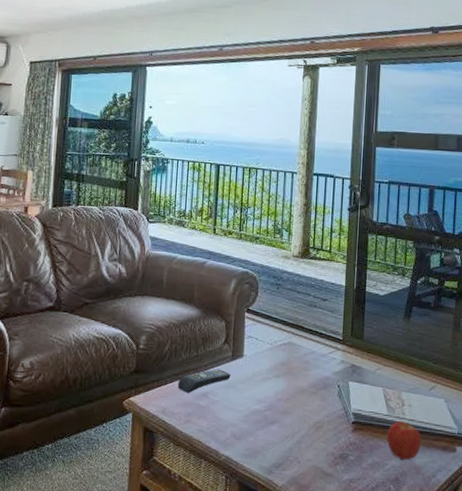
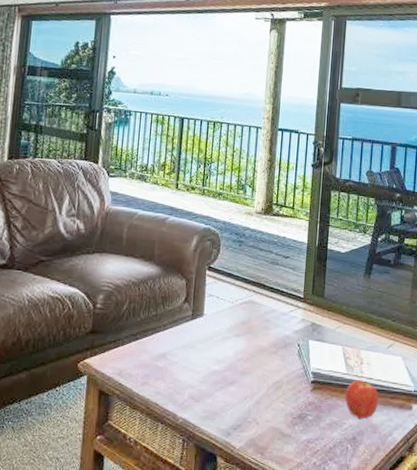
remote control: present [177,369,231,393] -> none [135,328,190,354]

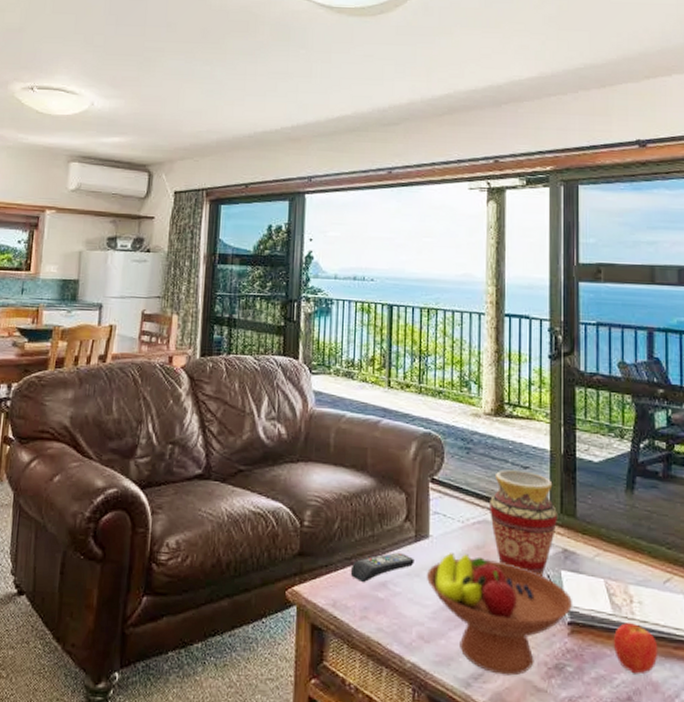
remote control: none [135,328,190,354] -> present [350,552,414,582]
fruit bowl: none [200,328,316,425] -> present [427,553,572,676]
vase: none [255,259,309,345] -> present [490,469,557,576]

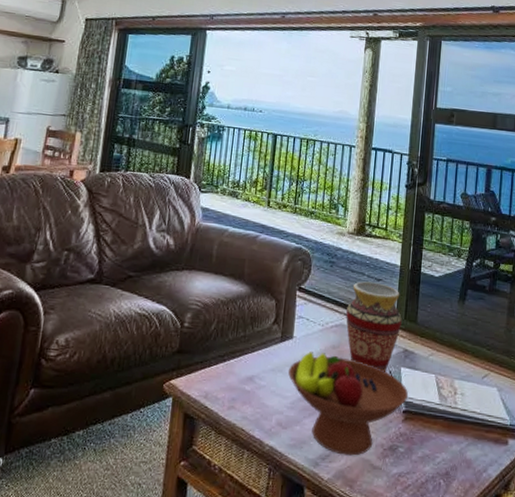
remote control: present [350,552,414,582] -> none [222,351,279,376]
apple: present [613,623,658,675] -> none [438,411,474,454]

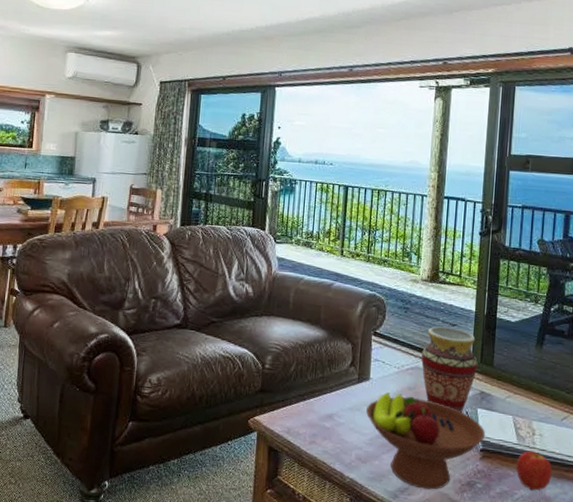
apple: none [438,411,474,454] -> present [516,451,553,491]

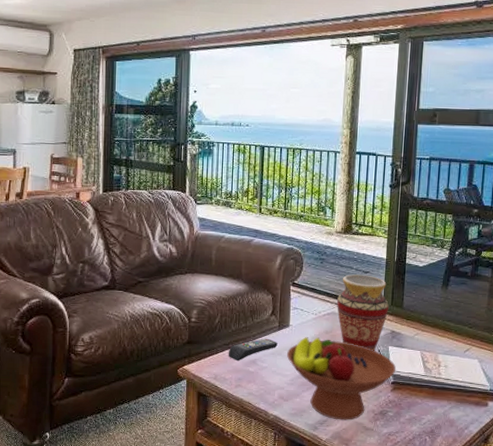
remote control: none [302,391,357,414] -> present [228,338,278,361]
apple: present [516,451,553,491] -> none [423,381,456,415]

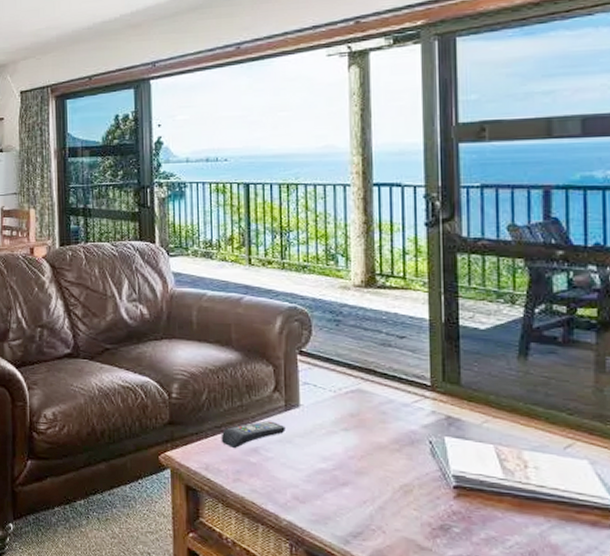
fruit bowl: present [287,337,396,420] -> none [299,421,458,535]
vase: present [337,274,389,351] -> none [363,340,439,442]

